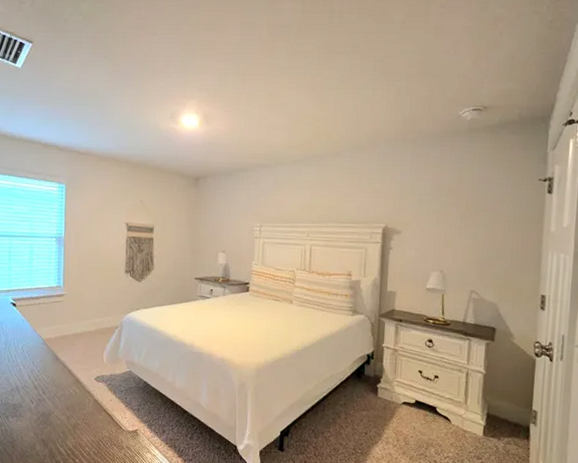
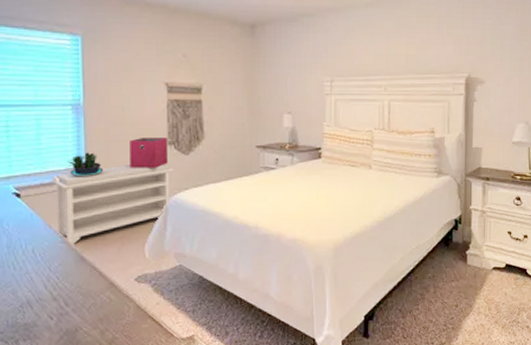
bench: none [39,286,128,347] -> present [52,164,173,245]
potted plant: none [50,275,76,295] -> present [66,152,104,177]
storage bin: none [96,266,126,291] -> present [130,138,169,168]

